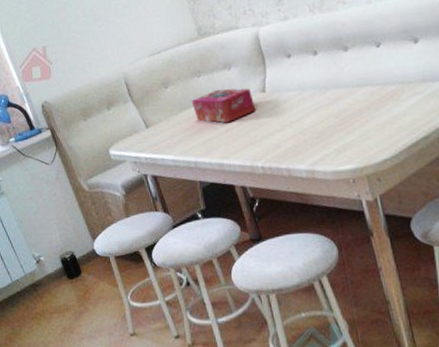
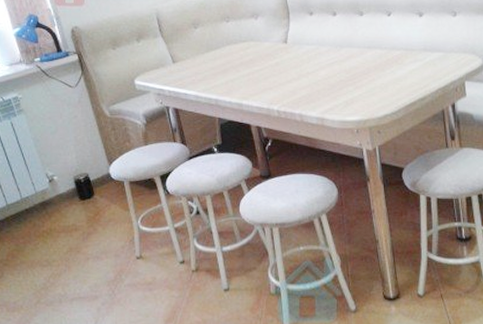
tissue box: present [191,88,256,123] -> none [218,35,277,67]

